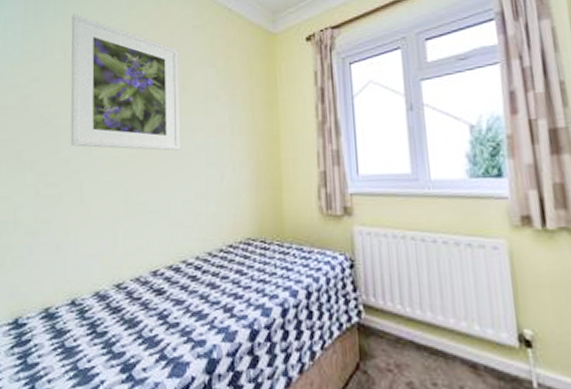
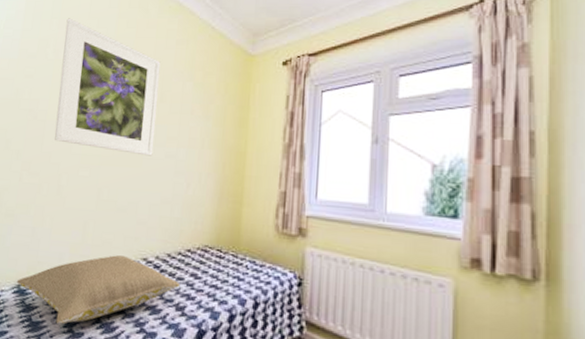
pillow: none [43,261,226,346] -> present [16,255,181,324]

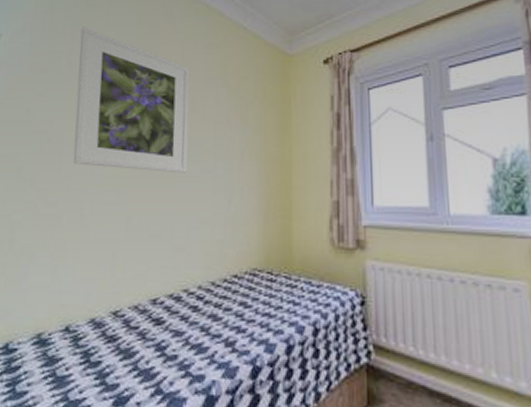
pillow: present [16,255,181,324] -> none [36,289,229,376]

